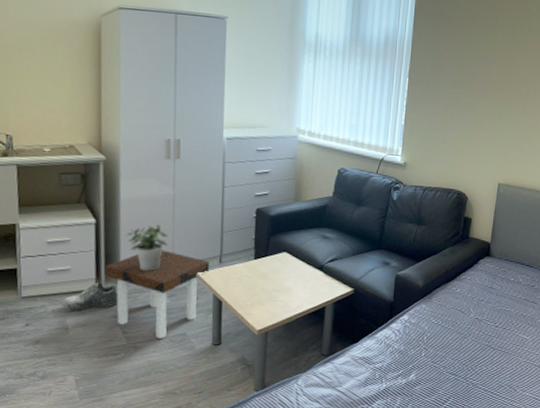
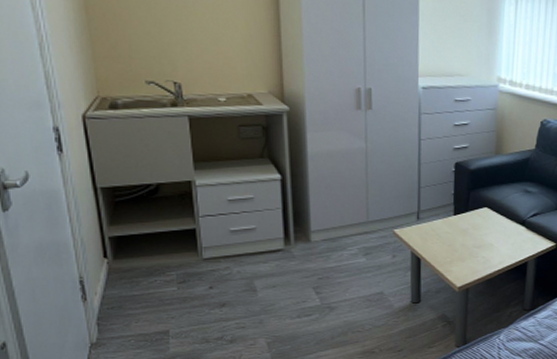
shoe: present [62,282,118,311] -> none [248,242,310,272]
side table: present [104,250,210,338] -> none [293,207,407,298]
potted plant: present [126,225,168,271] -> none [315,180,361,229]

